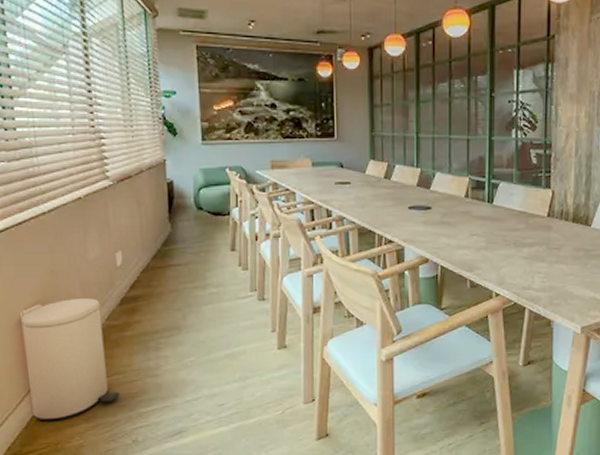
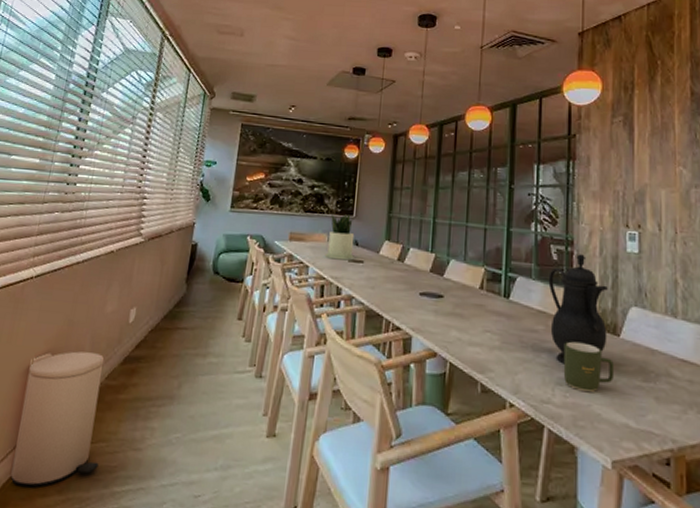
planter: none [310,137,340,183] -> present [324,213,355,261]
coffeepot: none [528,156,582,255] -> present [548,254,608,364]
mug: none [541,235,585,276] -> present [563,341,614,393]

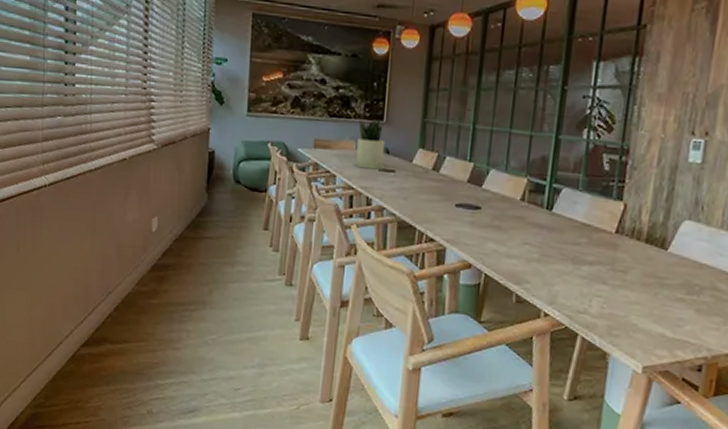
pedal bin: present [11,351,105,488] -> none [58,259,141,380]
coffeepot: present [548,254,608,364] -> none [593,164,662,277]
mug: present [563,341,614,393] -> none [602,254,657,304]

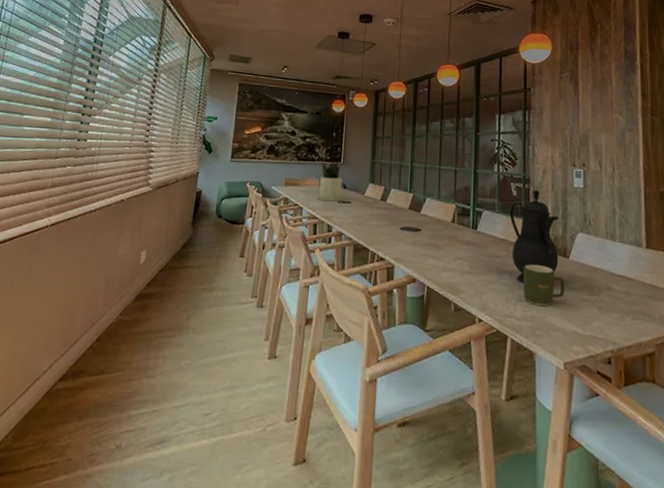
coffeepot: none [593,164,662,277] -> present [509,190,559,284]
mug: none [602,254,657,304] -> present [523,264,564,307]

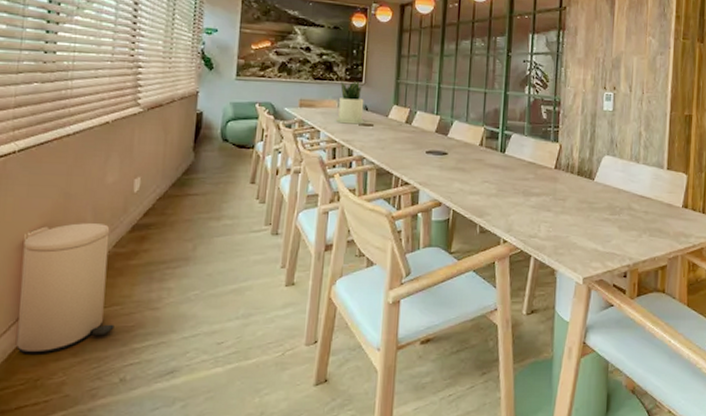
pedal bin: none [32,291,118,417] -> present [17,223,115,354]
coffeepot: present [509,190,559,284] -> none [538,113,587,205]
mug: present [523,264,564,307] -> none [548,186,588,227]

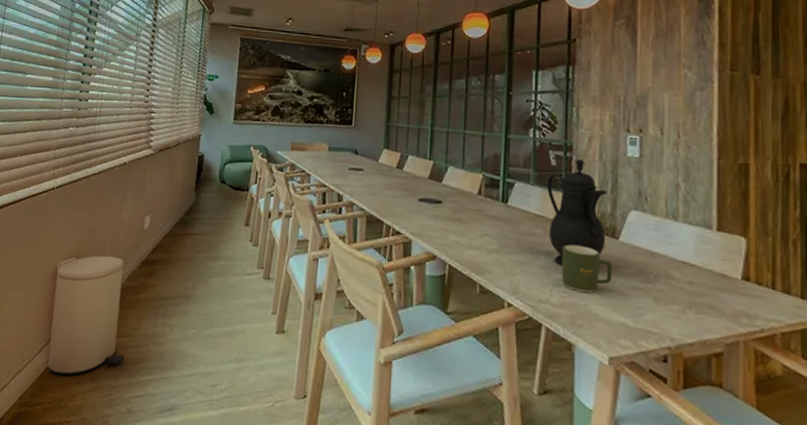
planter: present [335,80,364,125] -> none [325,123,354,169]
coffeepot: none [538,113,587,205] -> present [546,159,607,266]
mug: none [548,186,588,227] -> present [561,244,612,293]

